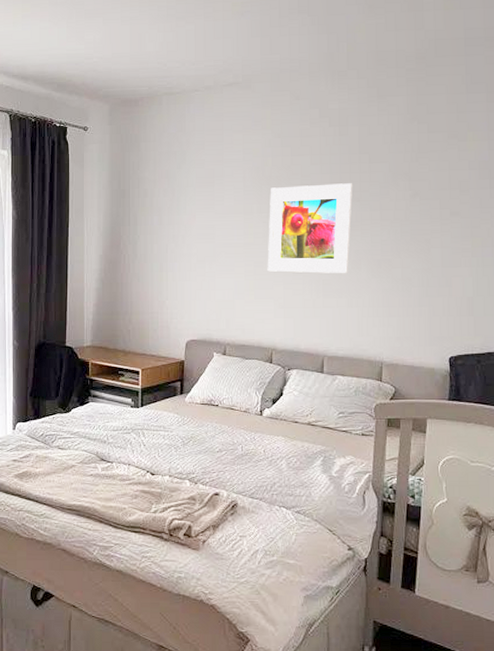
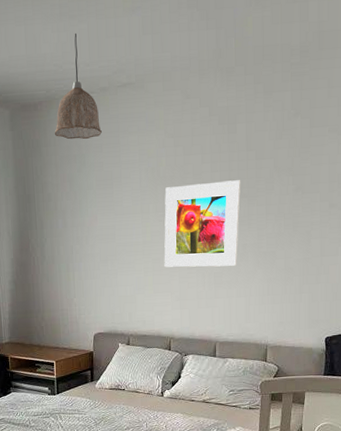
pendant lamp: none [154,33,205,136] -> present [54,32,102,140]

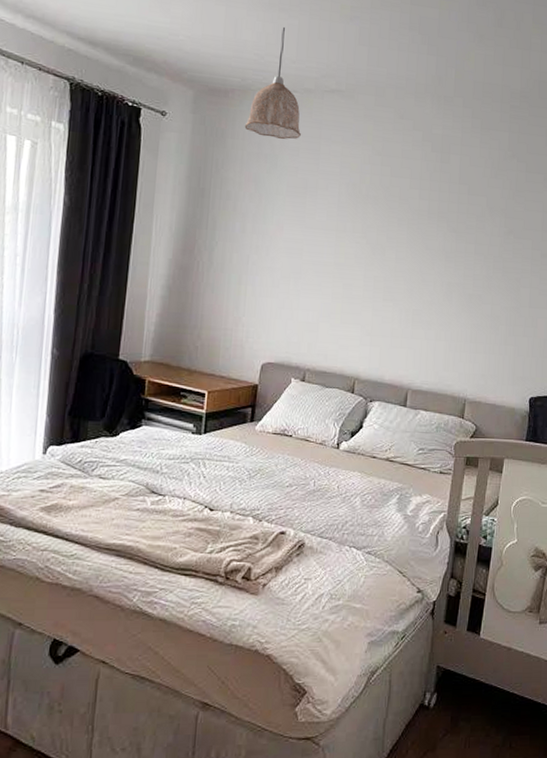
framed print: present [164,180,241,267] -> none [356,207,451,306]

